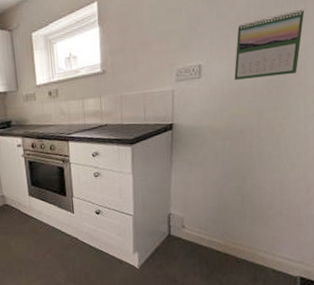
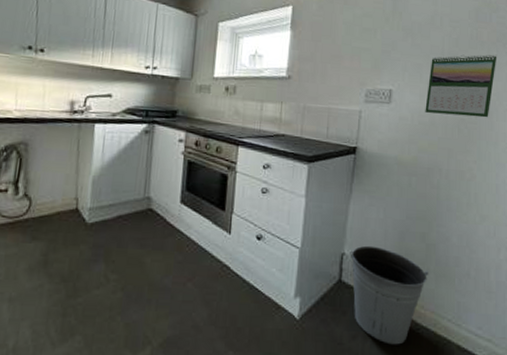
bucket: none [175,204,245,277] -> present [350,245,429,345]

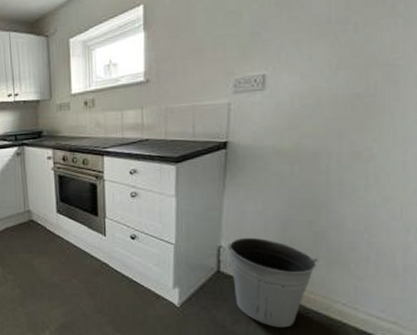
calendar: present [425,54,497,118] -> none [308,8,406,93]

